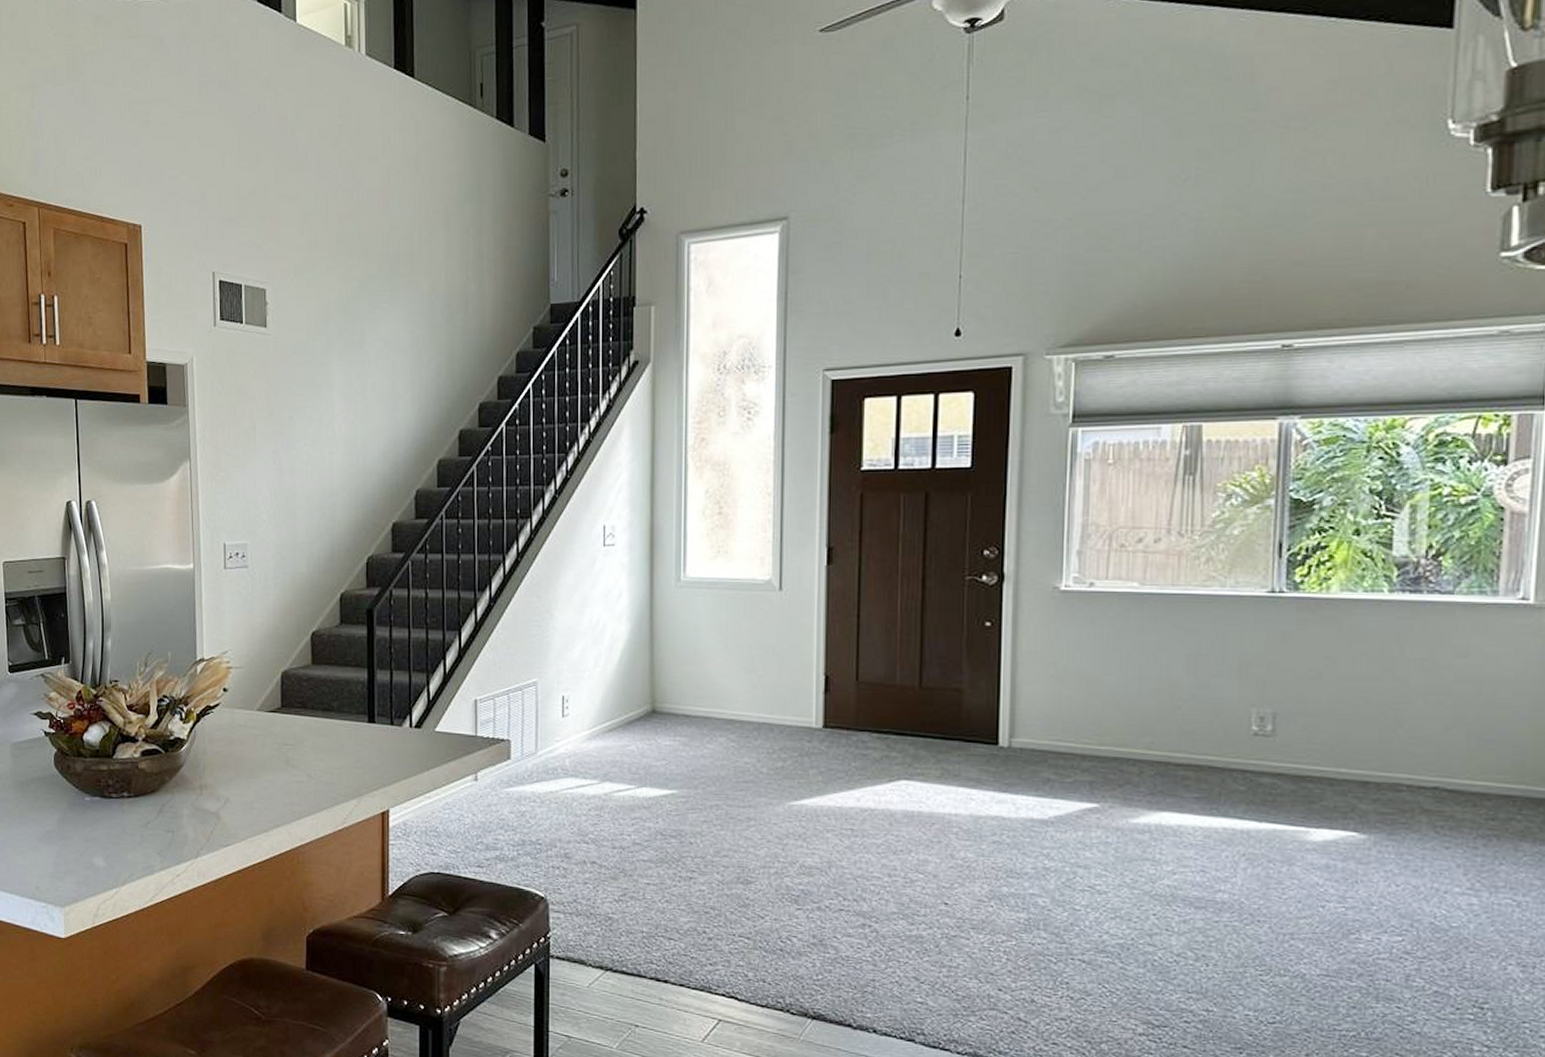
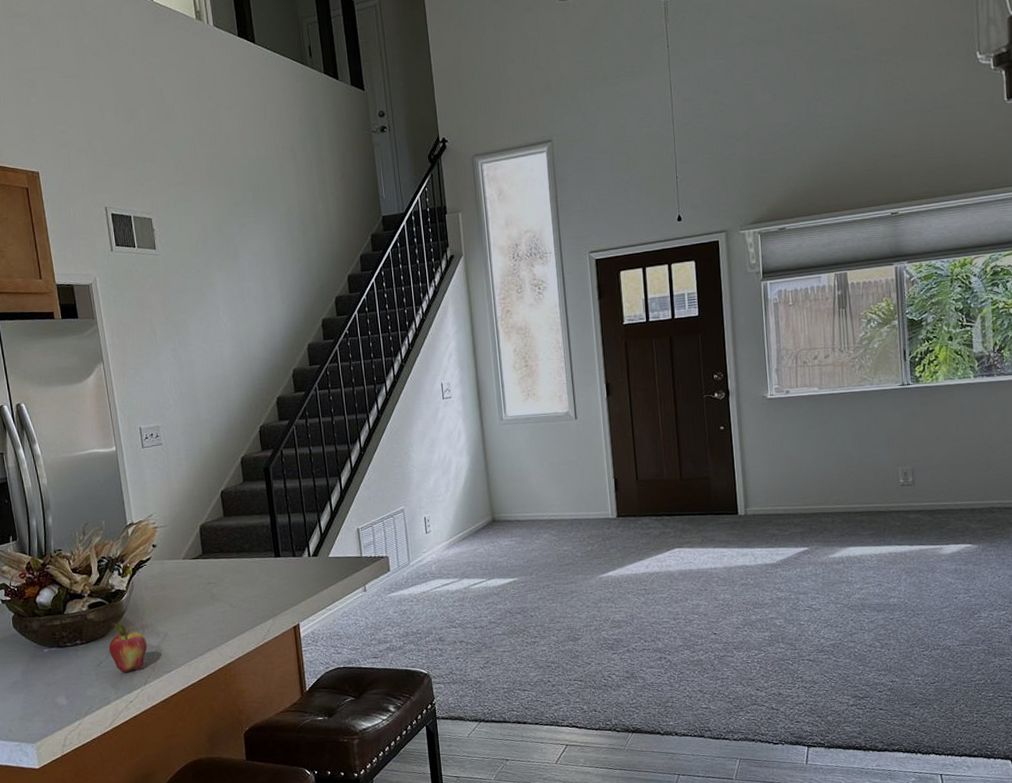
fruit: none [160,777,204,840] -> present [109,623,147,673]

